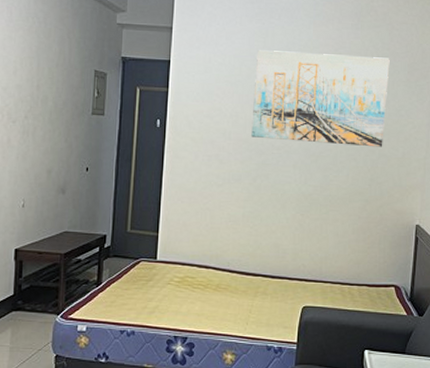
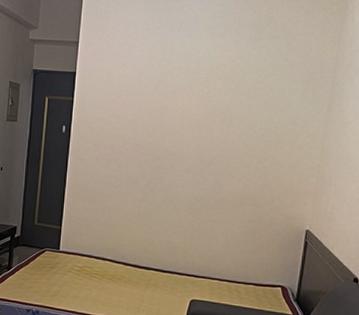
wall art: present [251,50,390,147] -> none [148,62,287,155]

